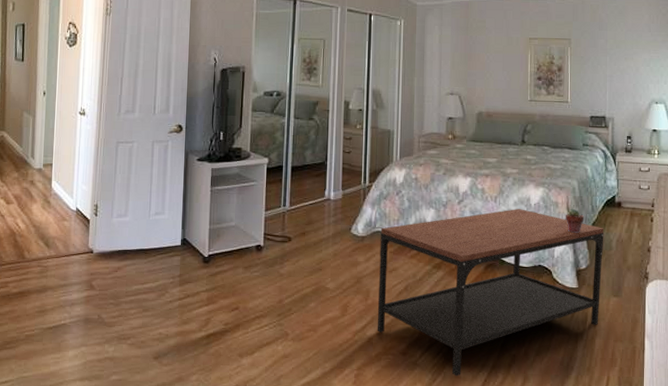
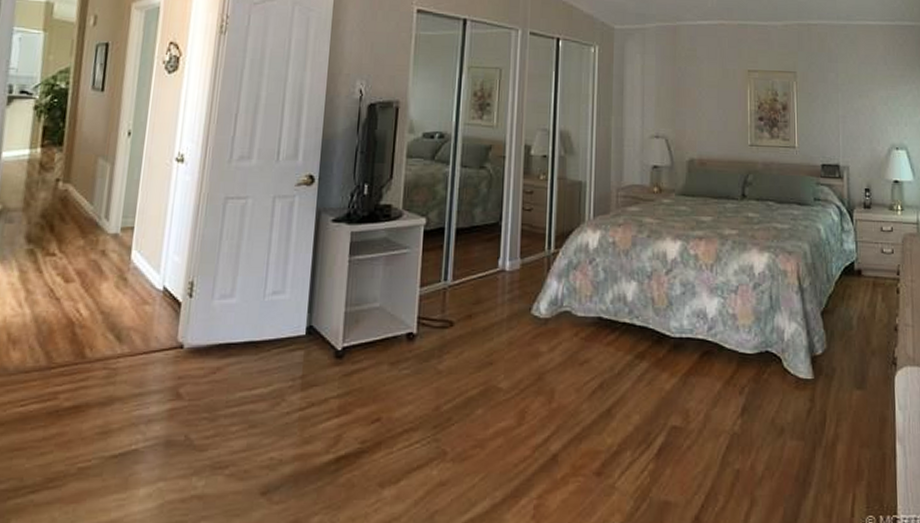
coffee table: present [377,209,604,376] -> none [563,280,843,502]
potted succulent: present [565,208,585,234] -> none [795,278,819,310]

